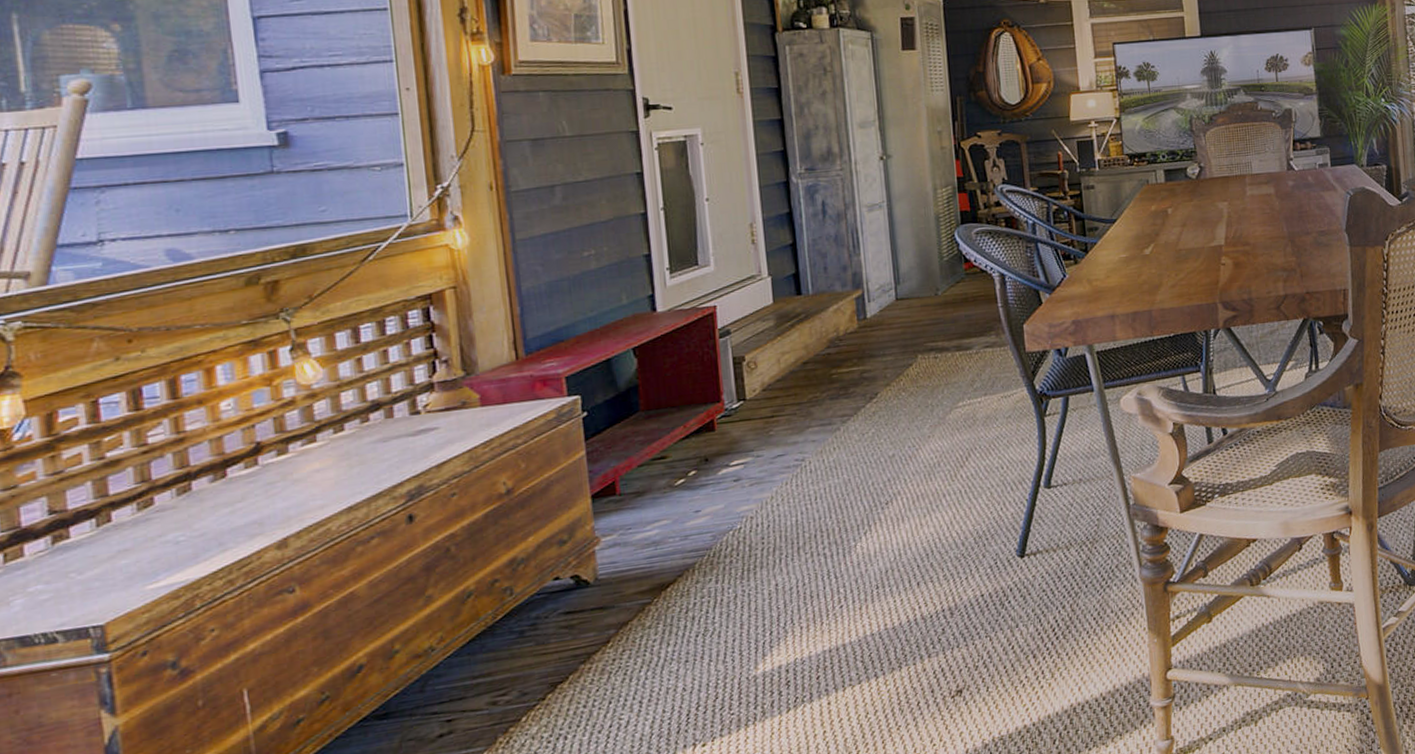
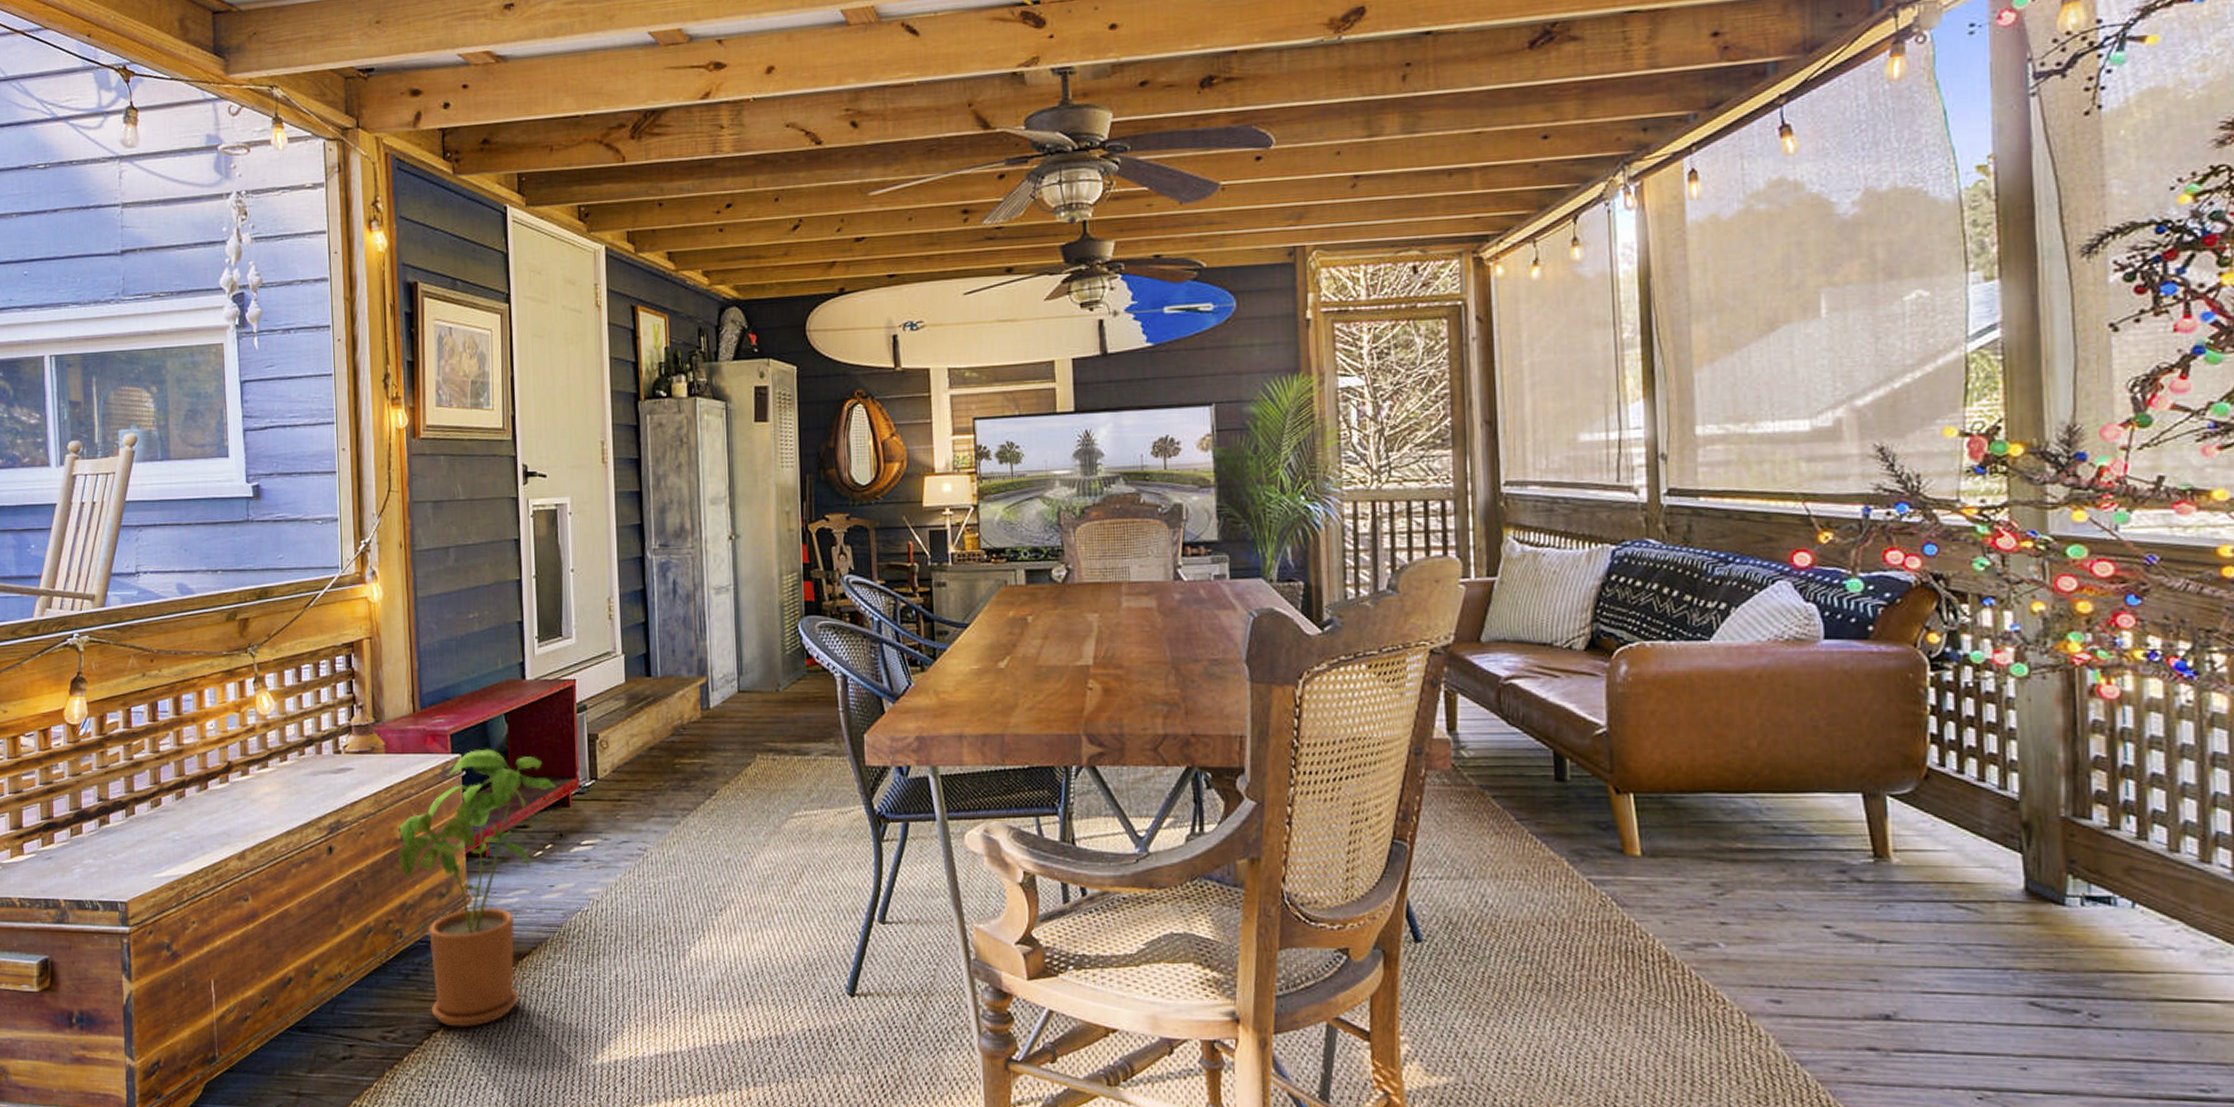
house plant: none [503,386,698,674] -> present [398,749,556,1028]

